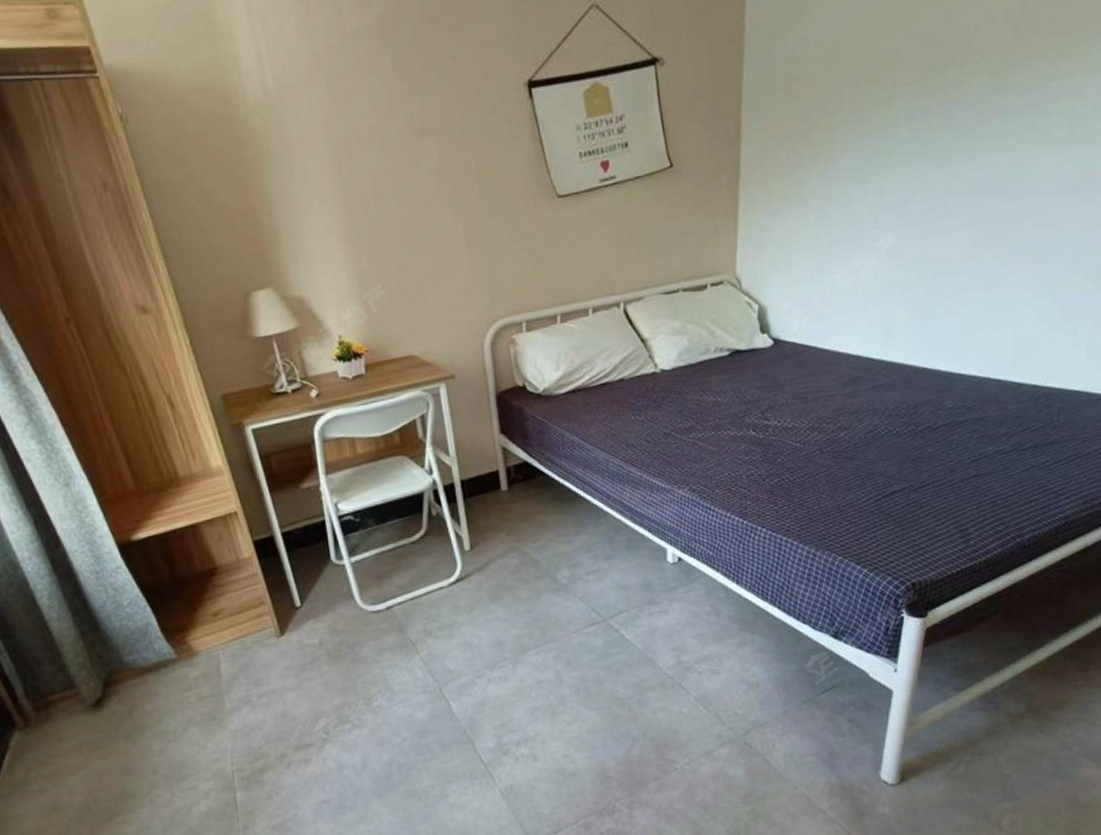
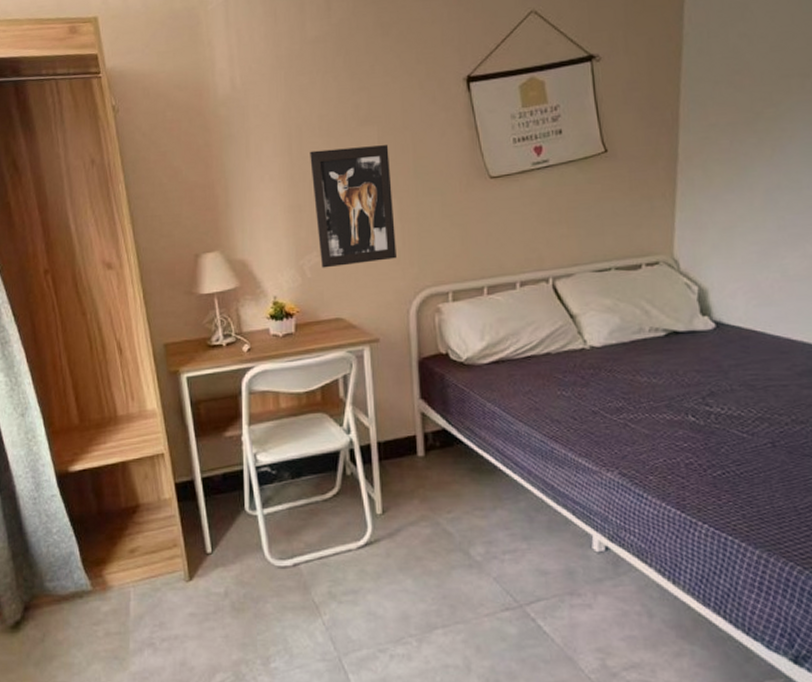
wall art: none [362,161,466,302] -> present [310,145,397,268]

